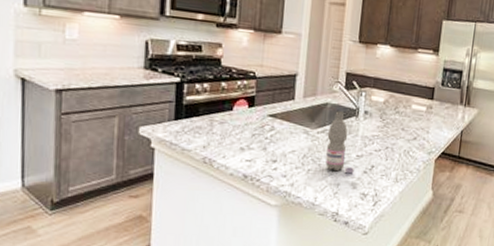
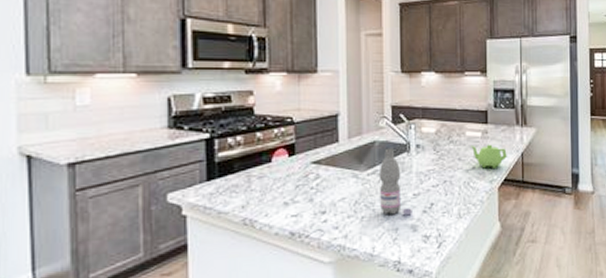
teapot: none [415,118,448,142] -> present [471,144,507,169]

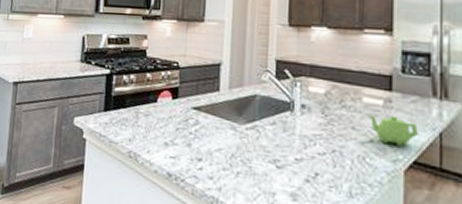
water bottle: present [378,148,412,216] -> none [257,104,293,182]

